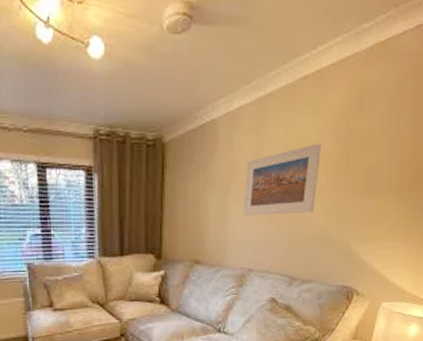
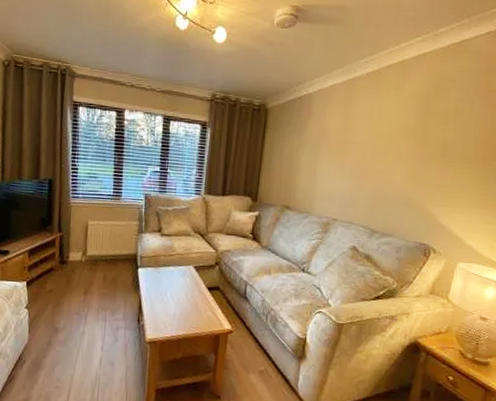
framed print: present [243,143,323,216] -> none [330,118,403,175]

